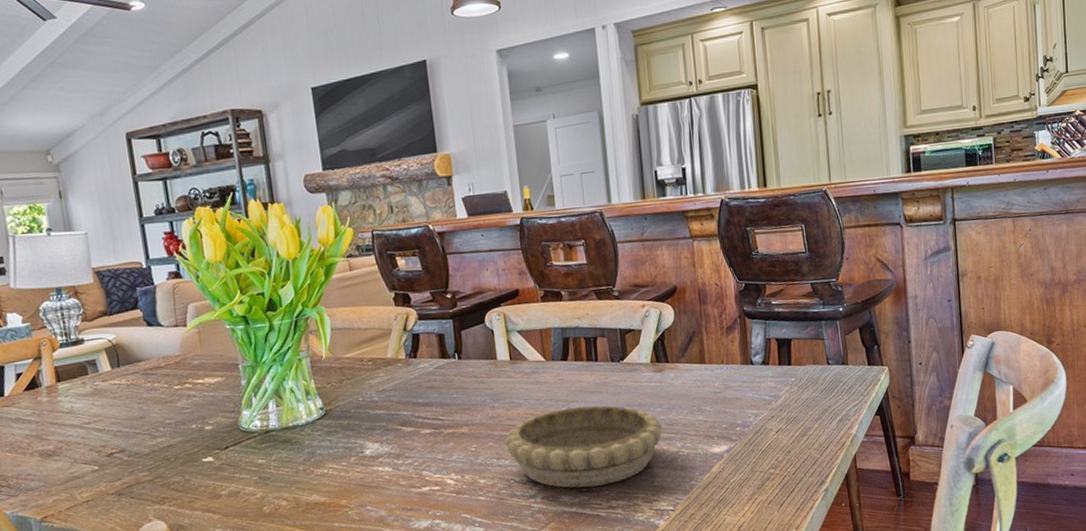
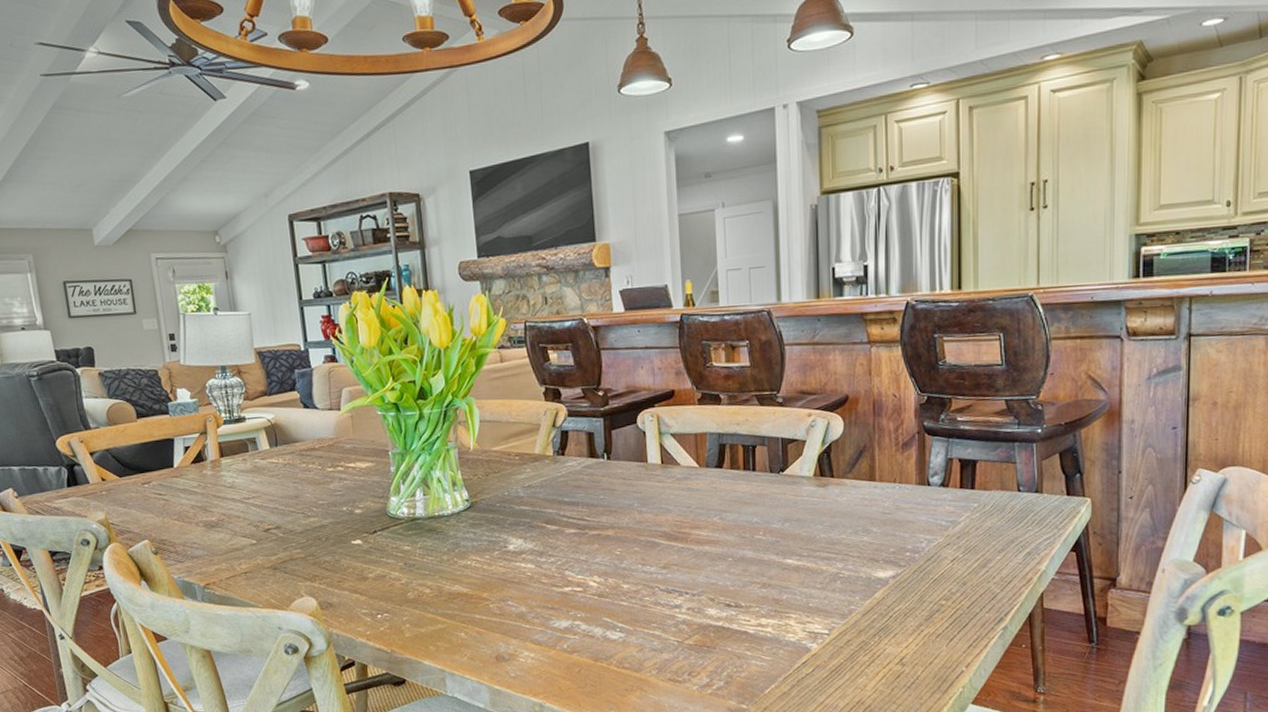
decorative bowl: present [504,405,663,488] -> none [650,517,822,602]

